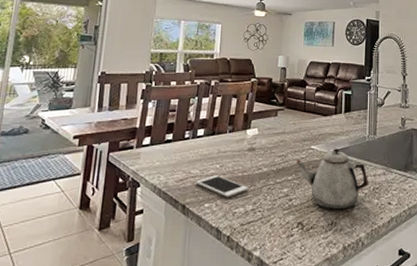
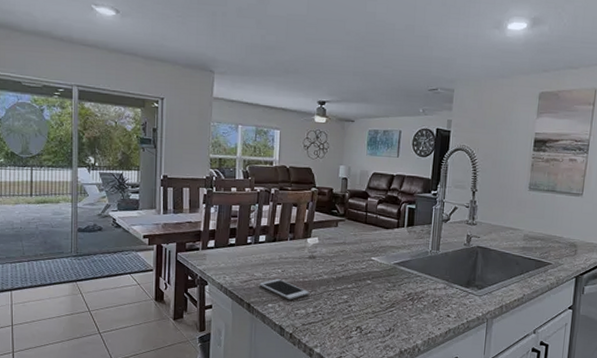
teapot: present [296,149,368,210] -> none [356,261,428,318]

